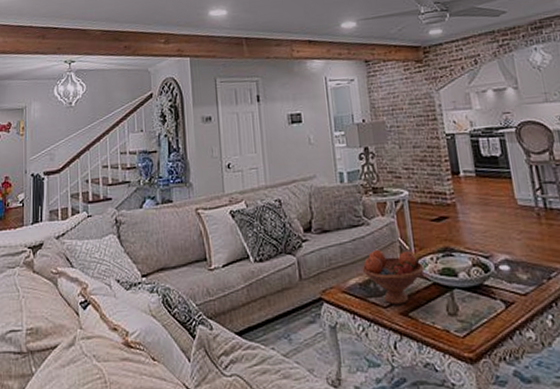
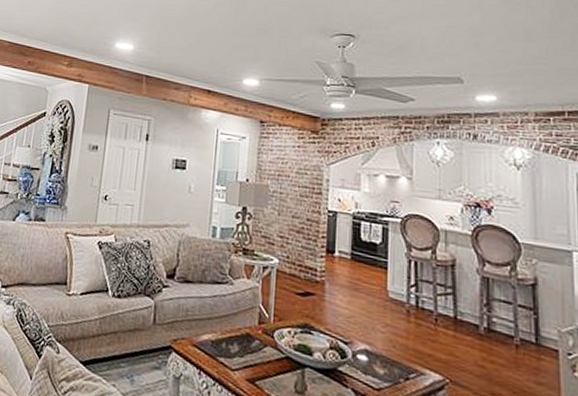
fruit bowl: present [361,250,424,305] -> none [217,311,280,371]

